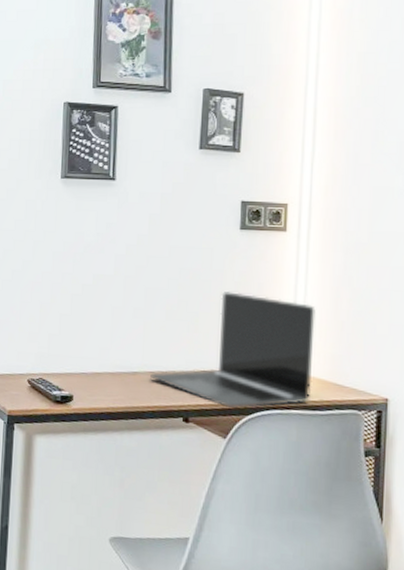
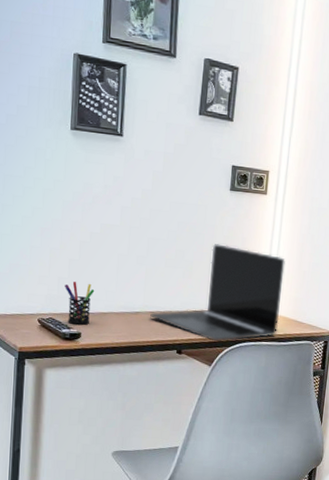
pen holder: none [55,338,88,387] -> present [65,282,95,325]

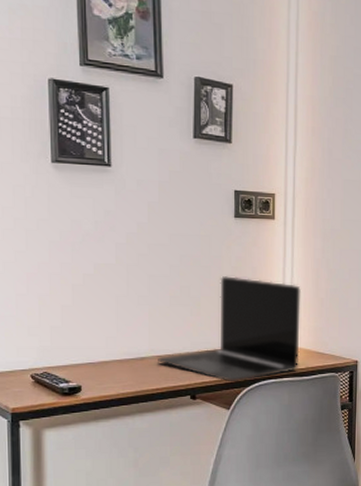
pen holder: present [65,282,95,325] -> none [59,330,93,377]

